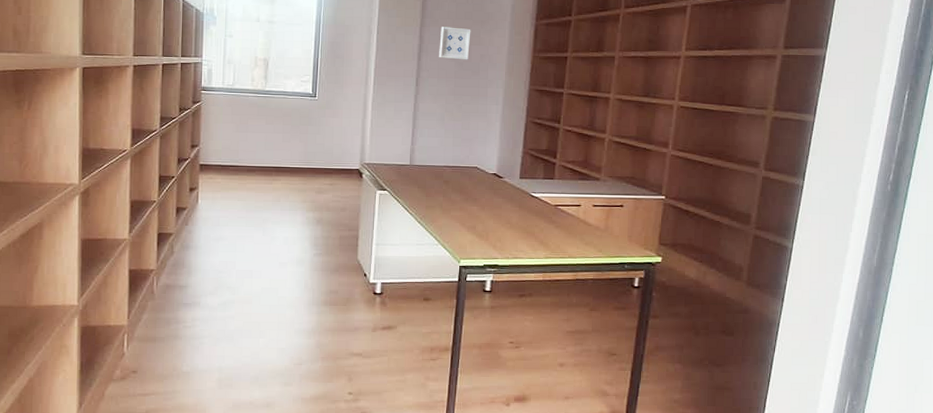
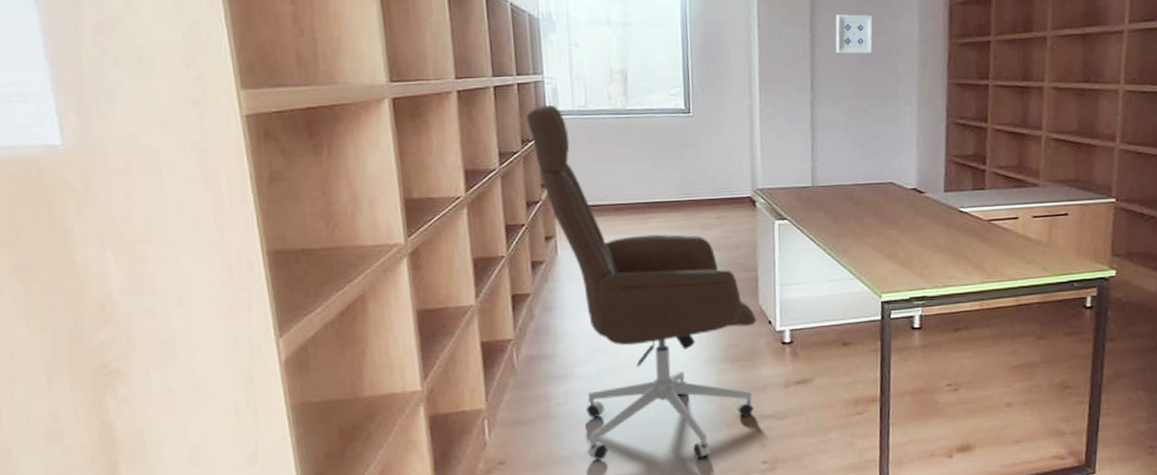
office chair: none [184,82,355,385] -> present [525,105,757,460]

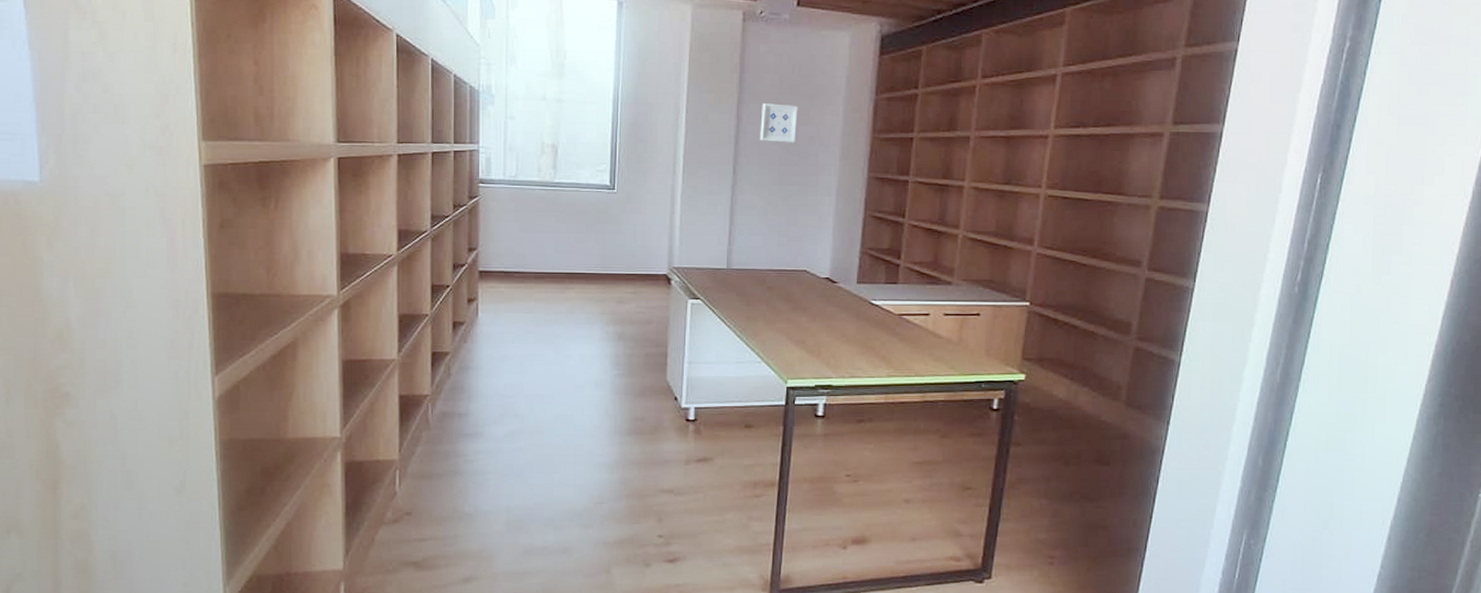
office chair: present [525,105,757,460] -> none [459,174,663,528]

